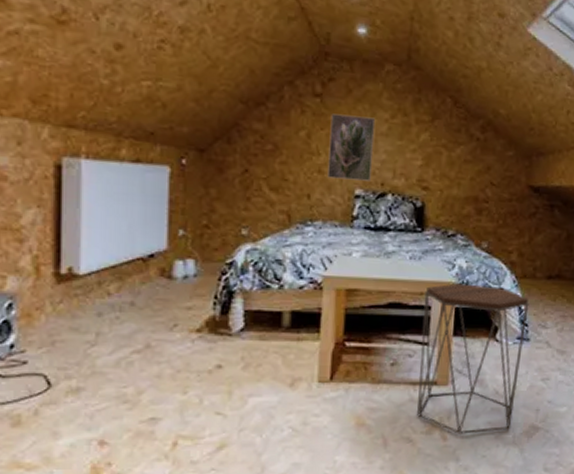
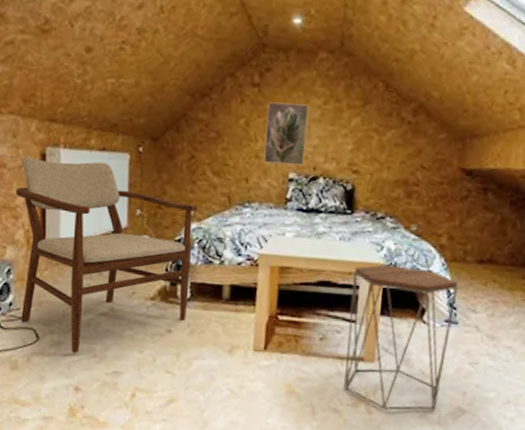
armchair: none [20,168,253,400] -> present [16,156,198,353]

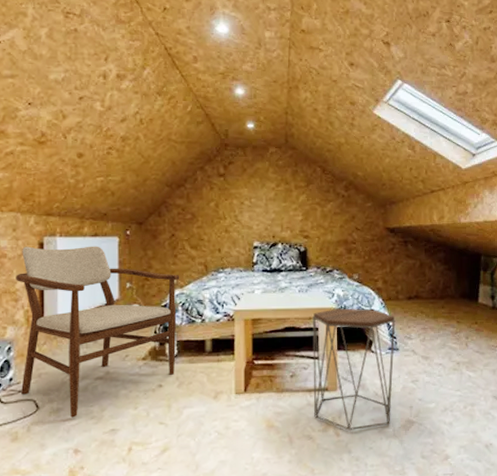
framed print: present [264,102,309,166] -> none [232,187,265,235]

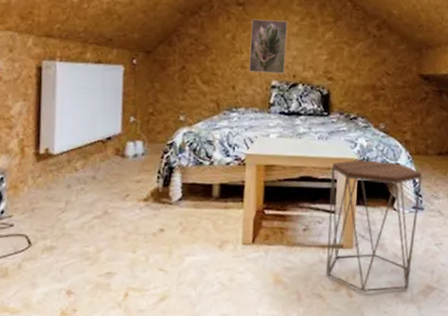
armchair: present [16,246,180,418] -> none [11,69,189,257]
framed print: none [232,187,265,235] -> present [249,19,288,74]

